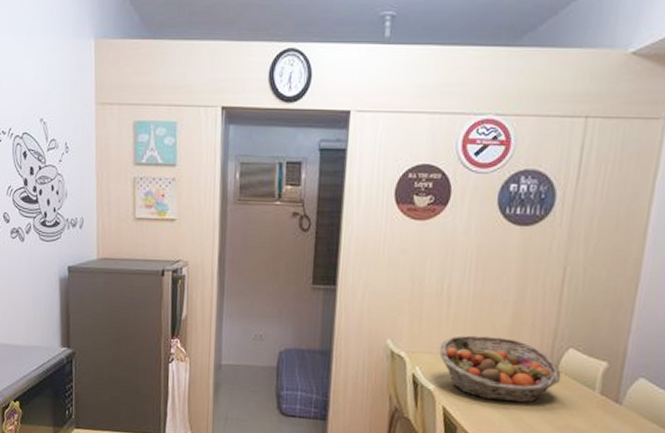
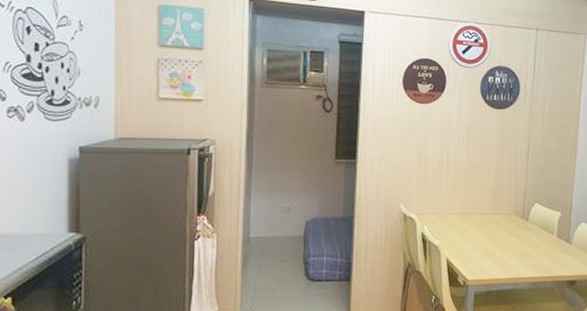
fruit basket: present [439,335,561,403] -> none [442,197,531,250]

